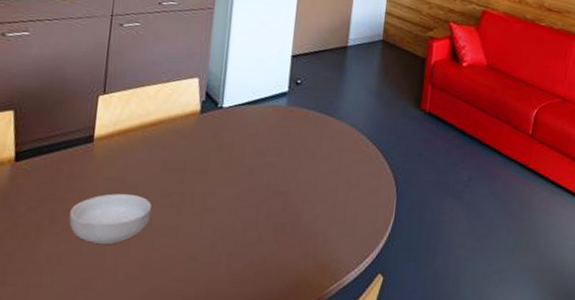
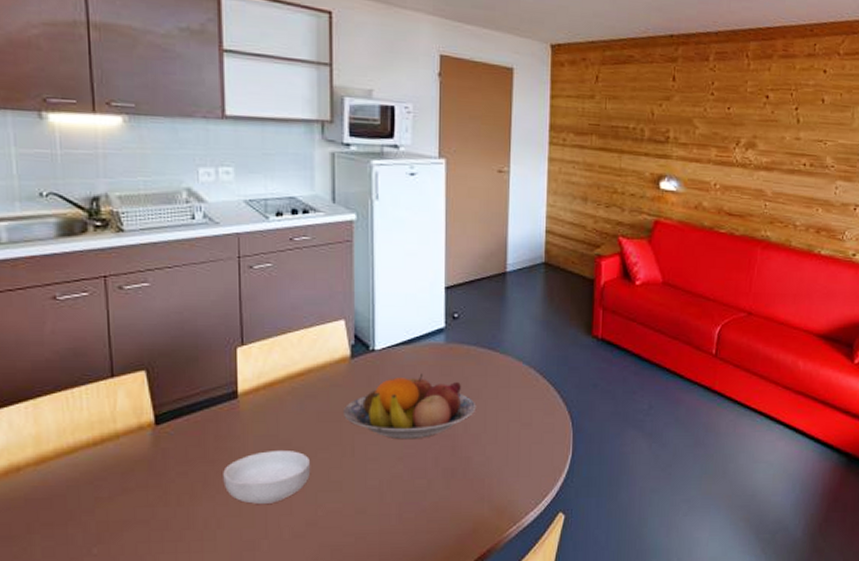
fruit bowl: none [187,132,310,194] -> present [344,373,477,440]

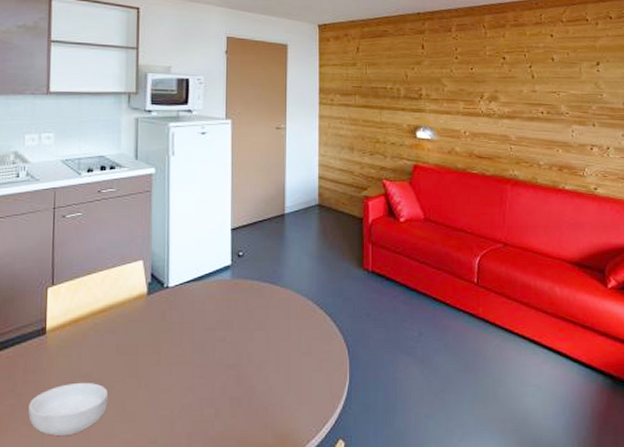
fruit bowl: present [344,373,477,440] -> none [140,307,260,371]

